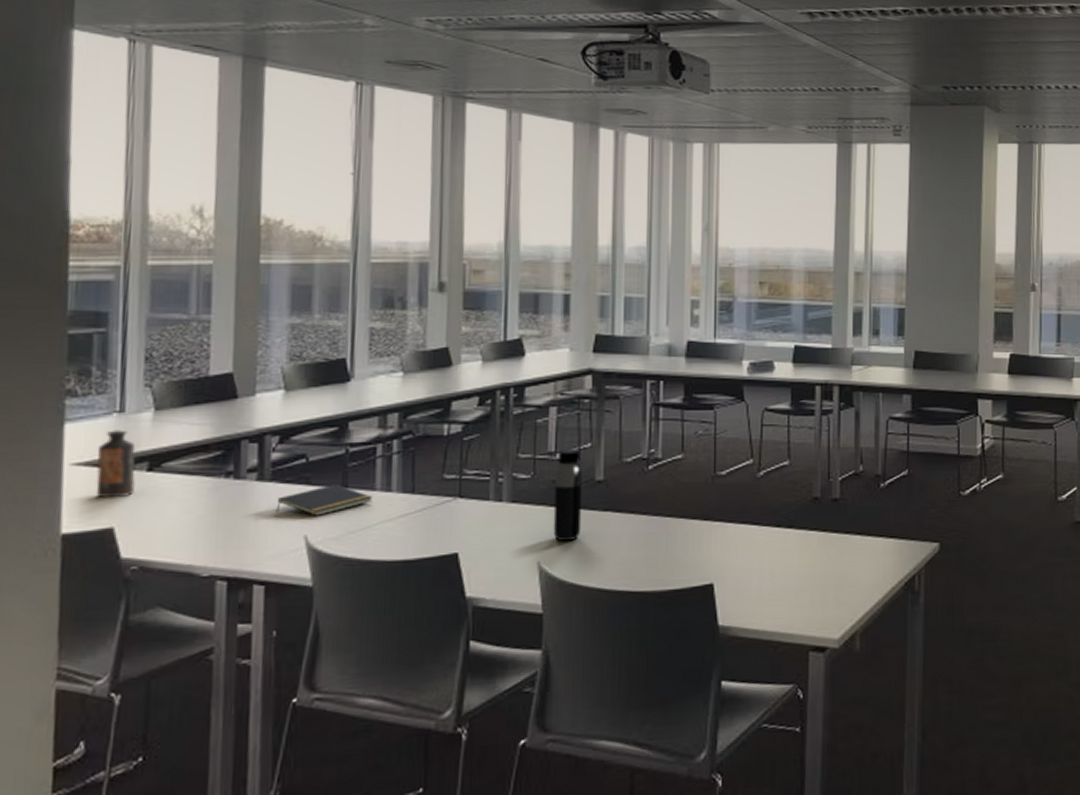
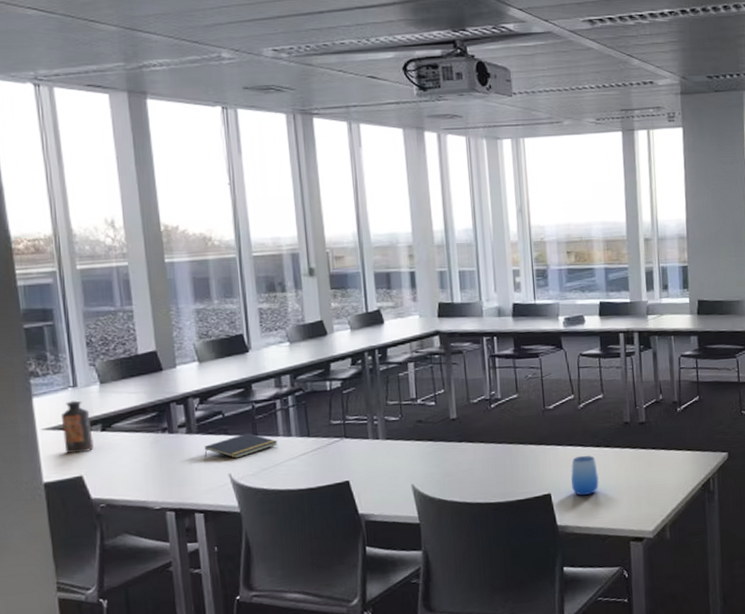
water bottle: present [553,449,583,542] -> none [417,395,443,468]
cup: none [740,536,777,588] -> present [570,455,600,496]

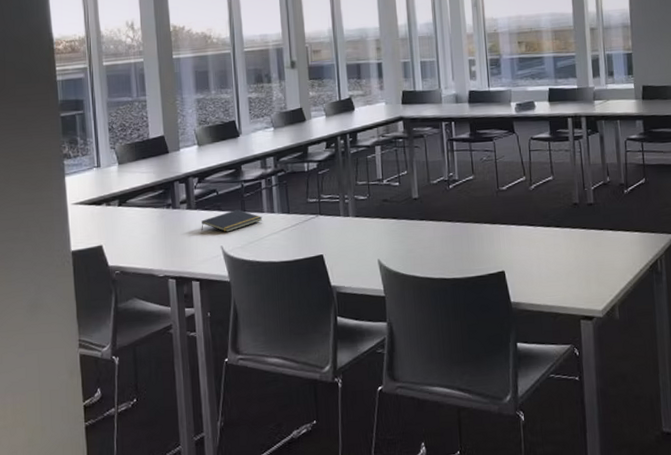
bottle: present [60,400,94,454] -> none [86,179,112,226]
cup: present [570,455,600,496] -> none [523,234,551,274]

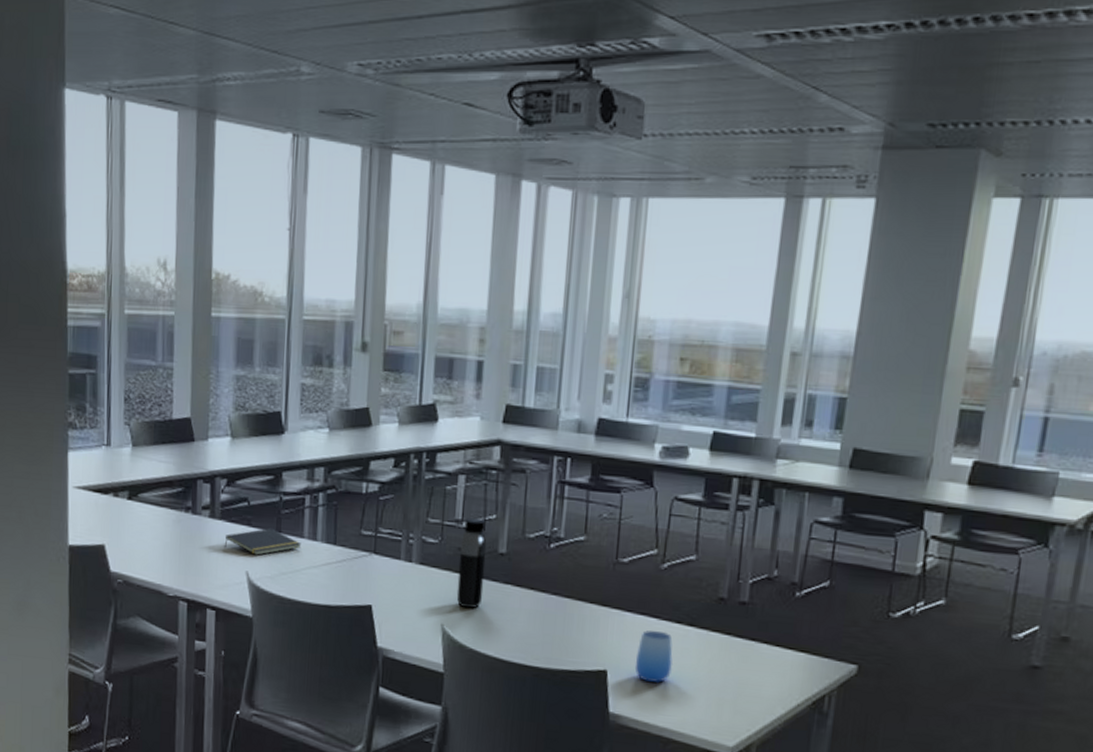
water bottle: none [383,176,406,244] -> present [456,518,487,609]
cup: none [523,234,551,274] -> present [634,630,673,683]

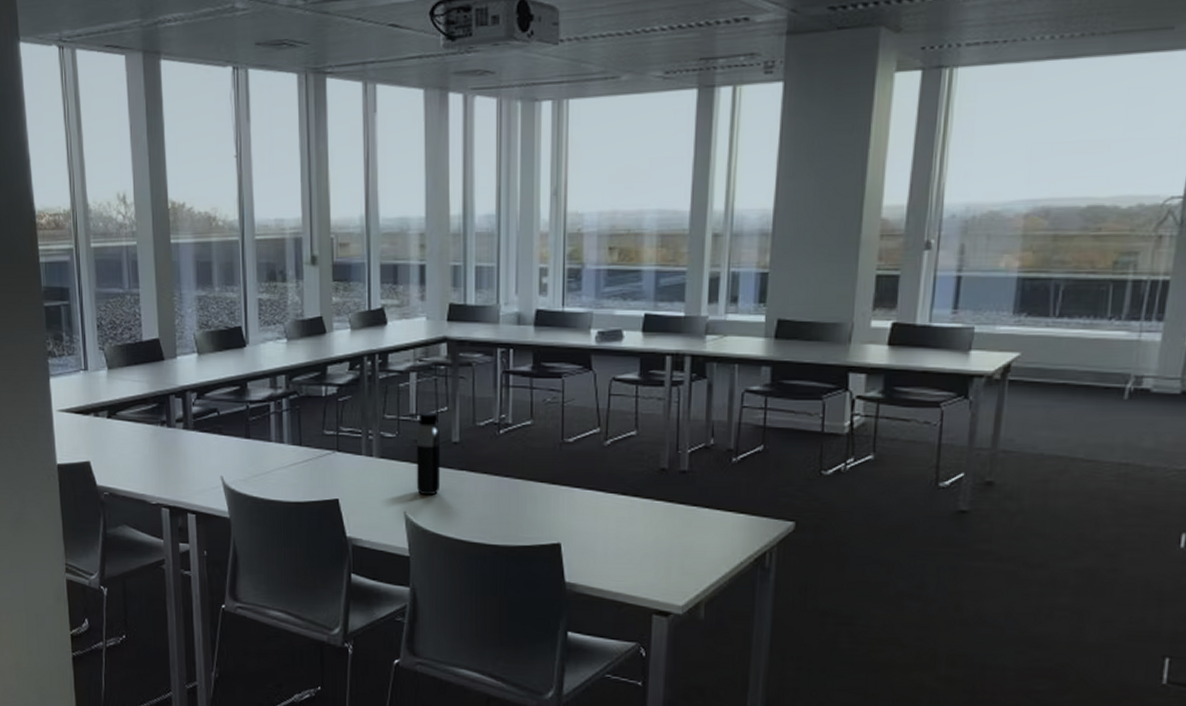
notepad: present [224,528,302,555] -> none [199,434,270,461]
cup: present [634,630,673,683] -> none [586,503,622,551]

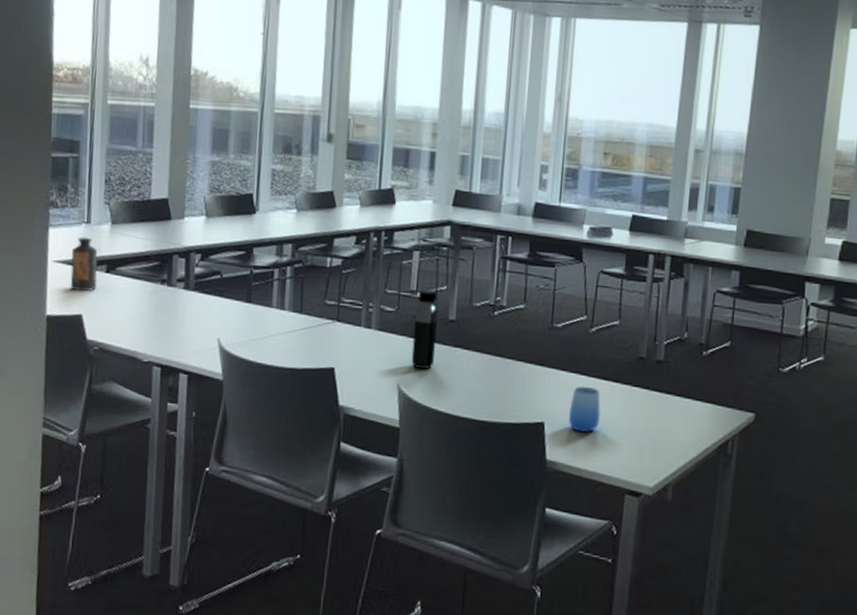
bottle: none [73,384,100,438] -> present [70,237,98,292]
cup: none [586,503,622,551] -> present [568,386,601,432]

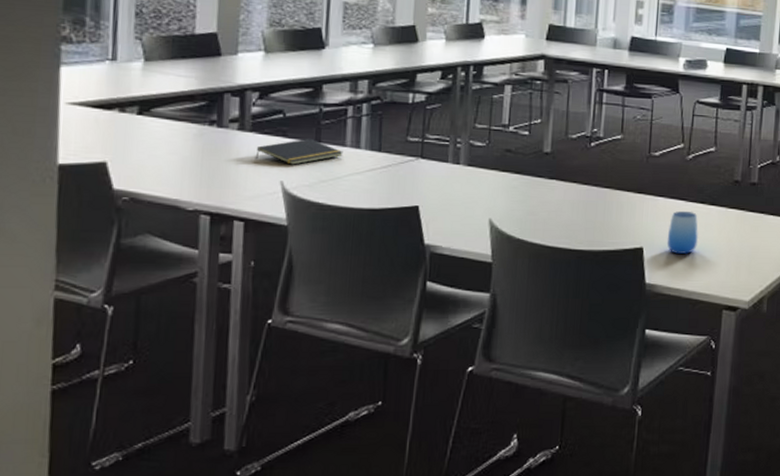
bottle: present [70,237,98,292] -> none [90,75,127,136]
notepad: none [197,298,270,324] -> present [255,138,344,165]
water bottle: present [411,289,439,370] -> none [504,123,533,203]

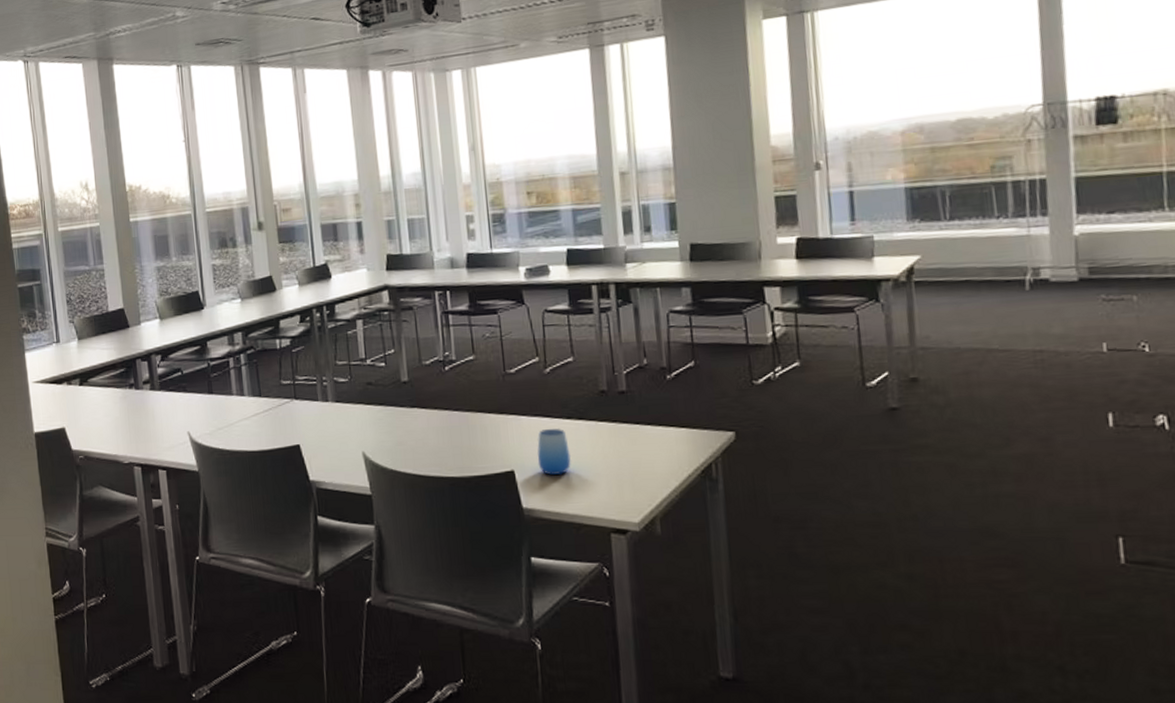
notepad: present [255,138,344,165] -> none [166,391,232,416]

